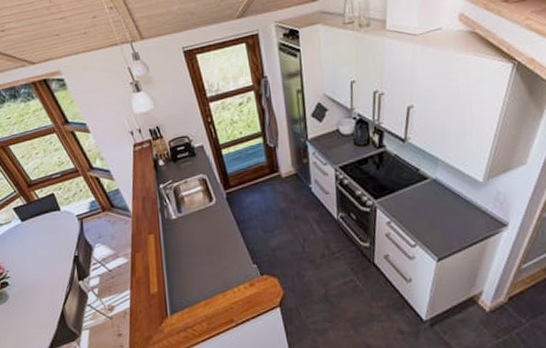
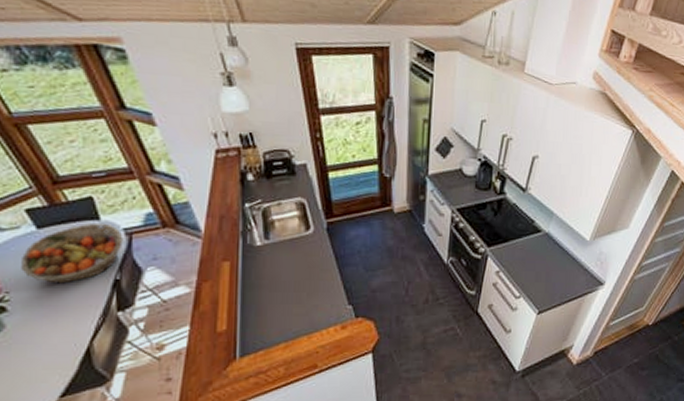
fruit basket: none [14,212,77,262] -> present [21,222,123,284]

